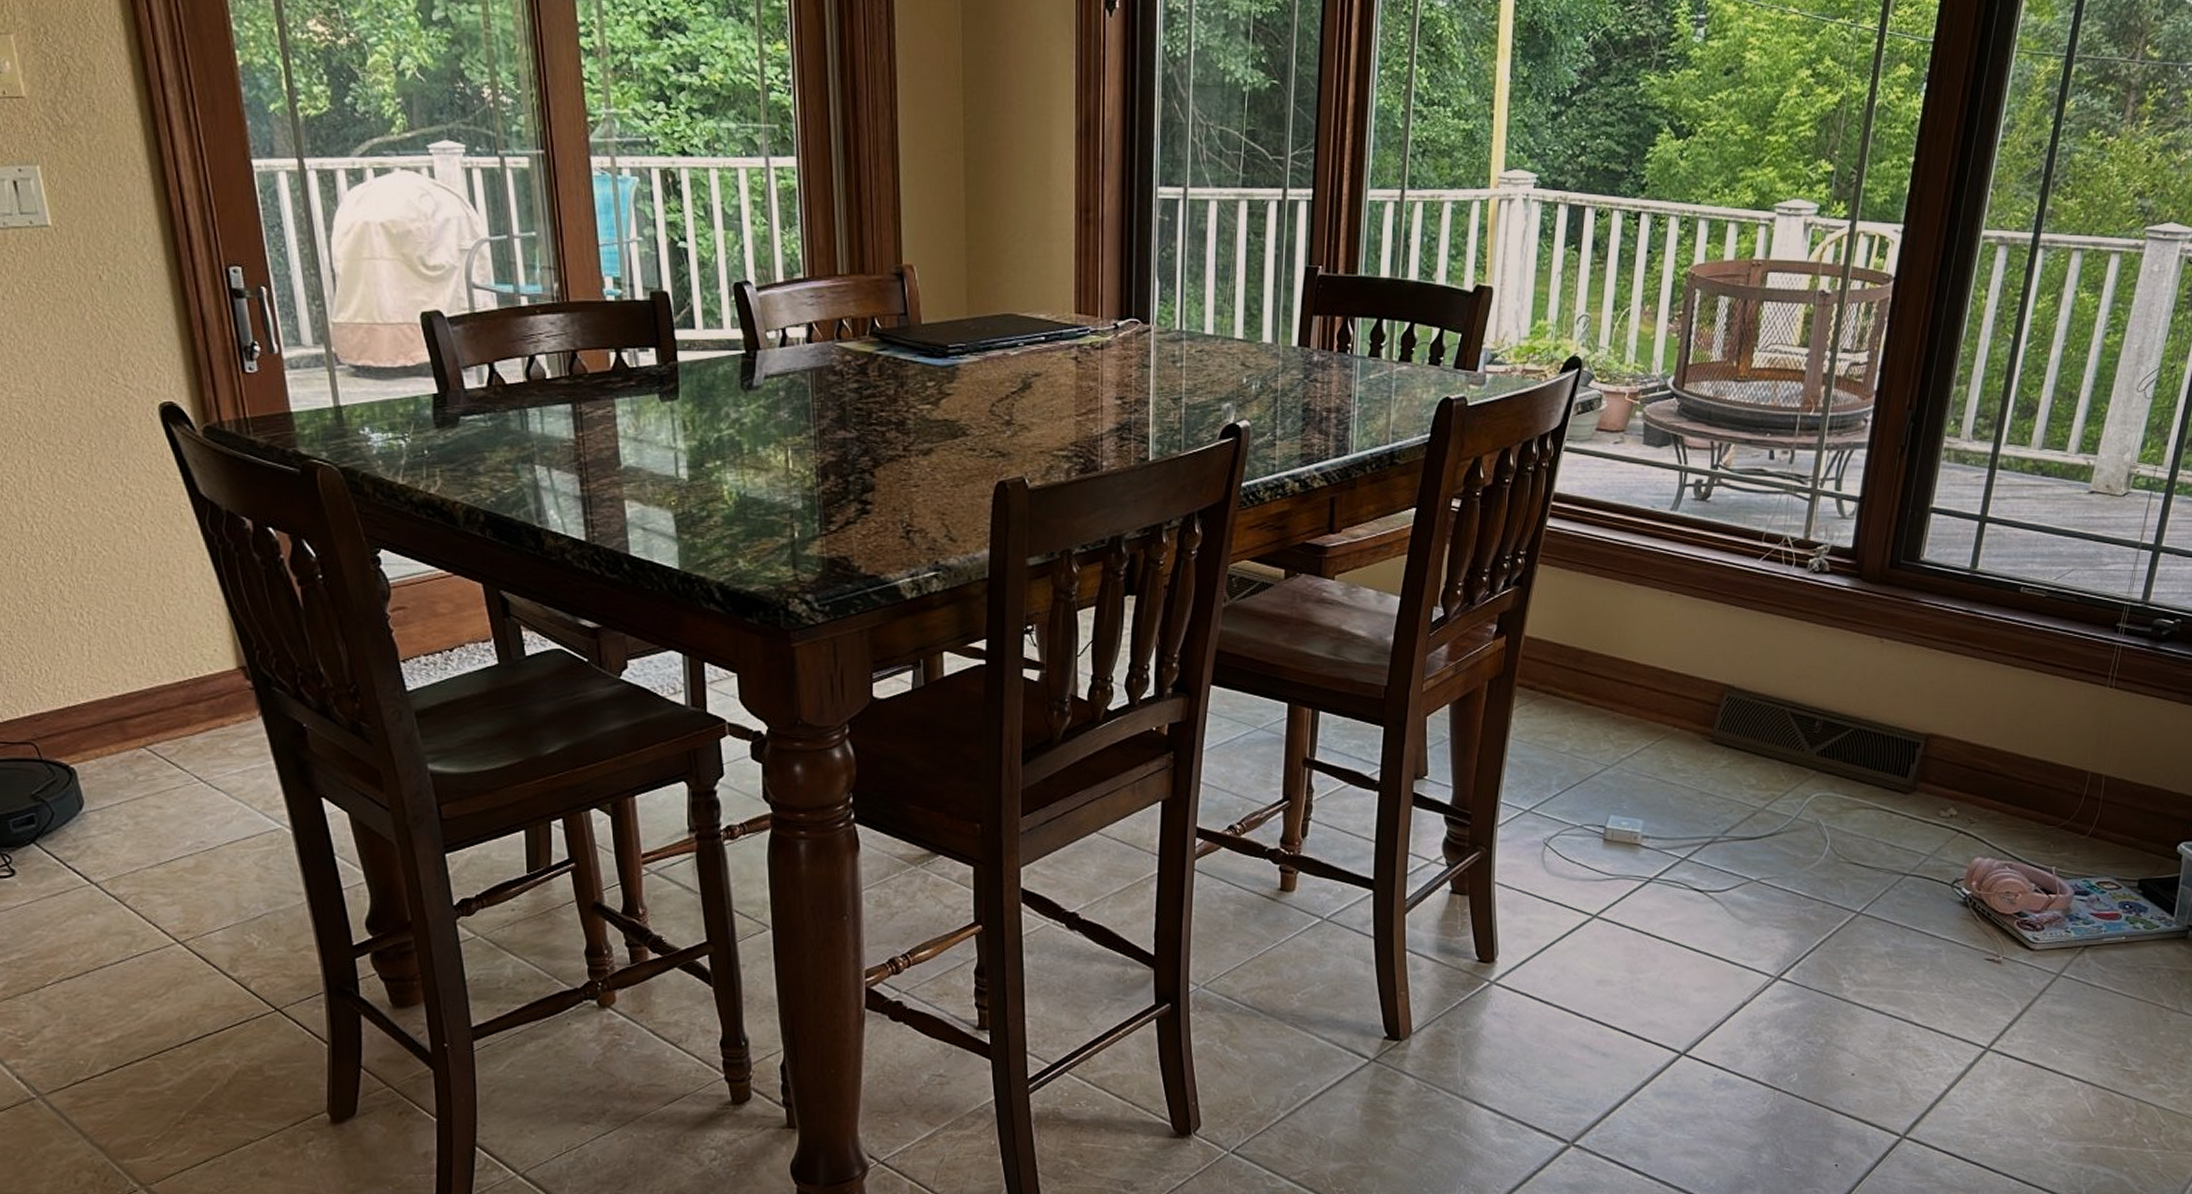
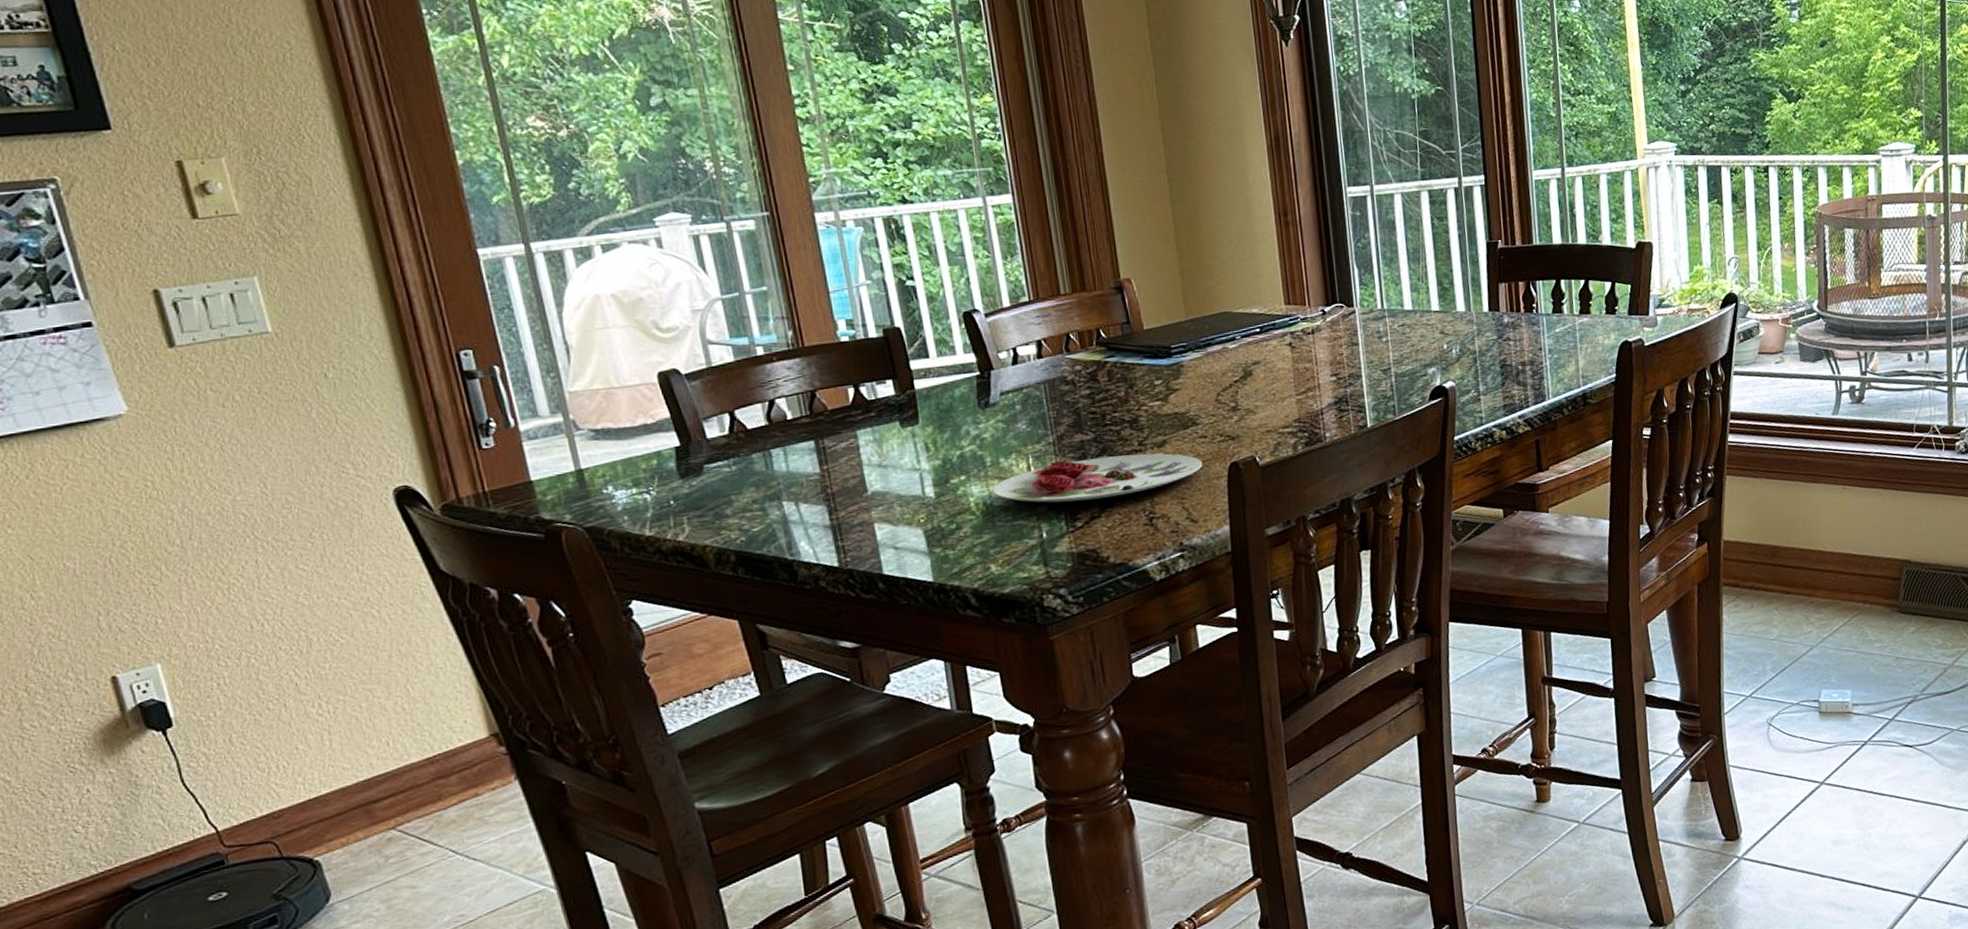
plate: none [747,458,968,504] -> present [992,453,1203,503]

